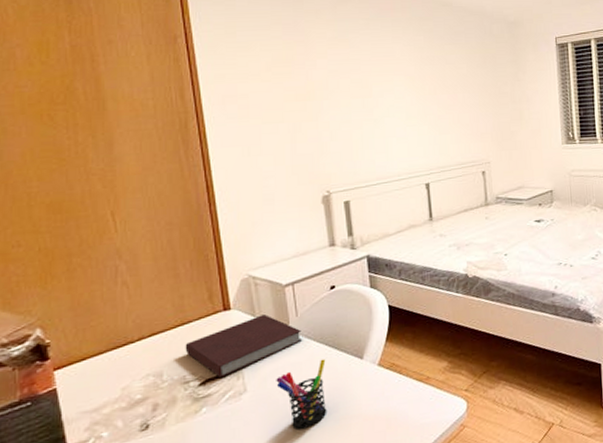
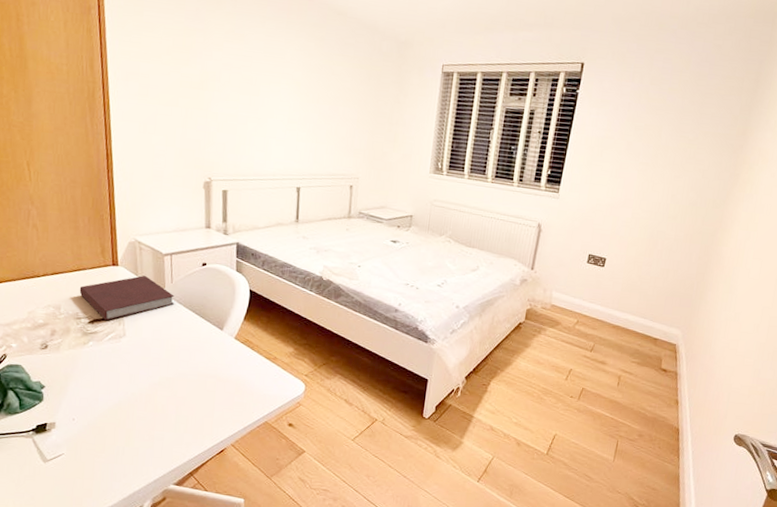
pen holder: present [276,358,327,430] -> none [149,323,192,376]

